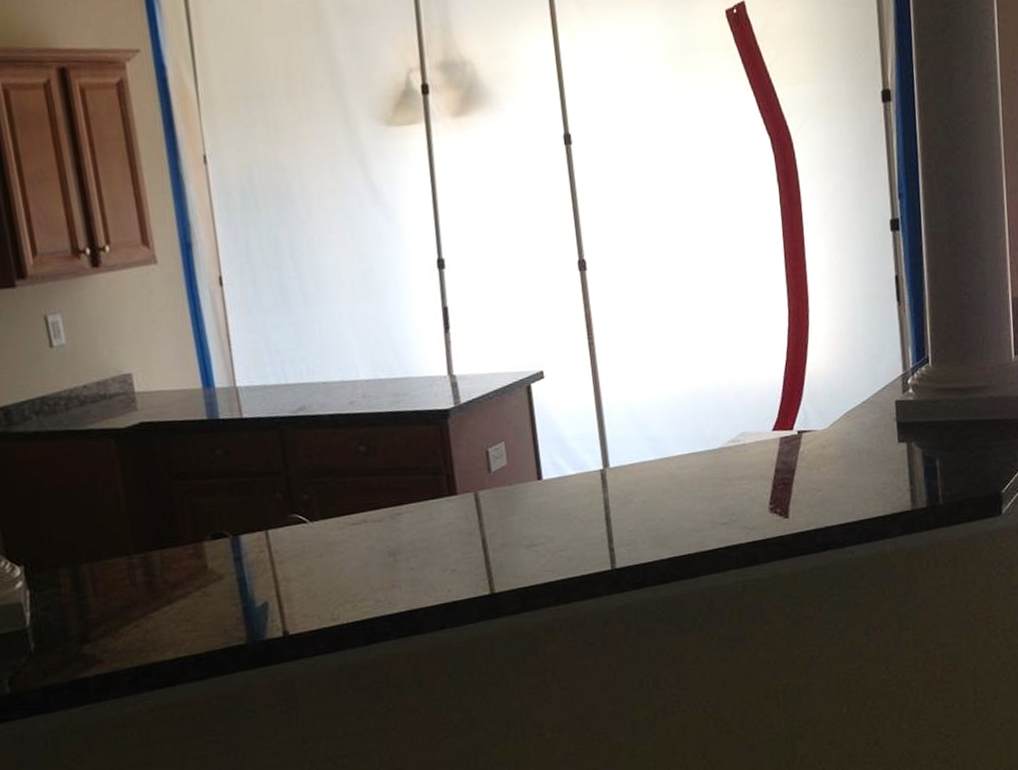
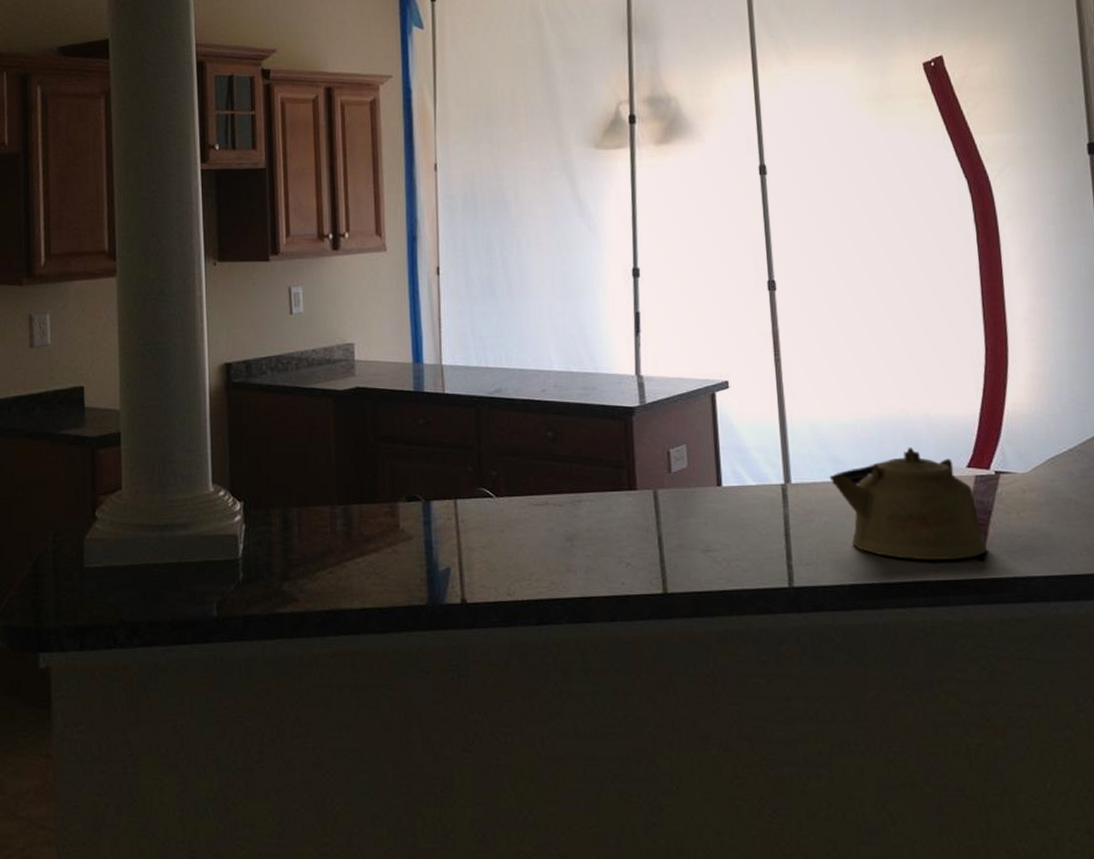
kettle: none [646,417,791,527] -> present [829,447,987,561]

